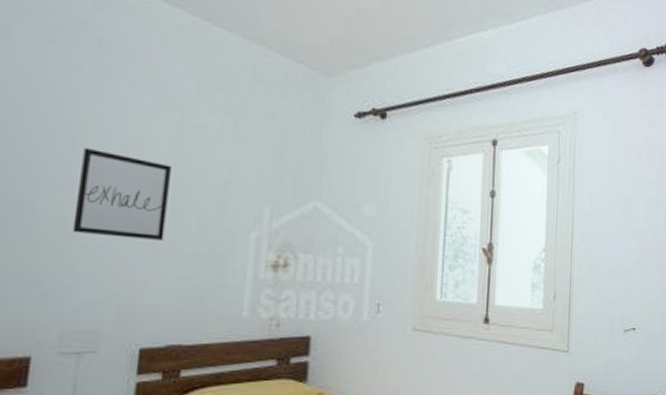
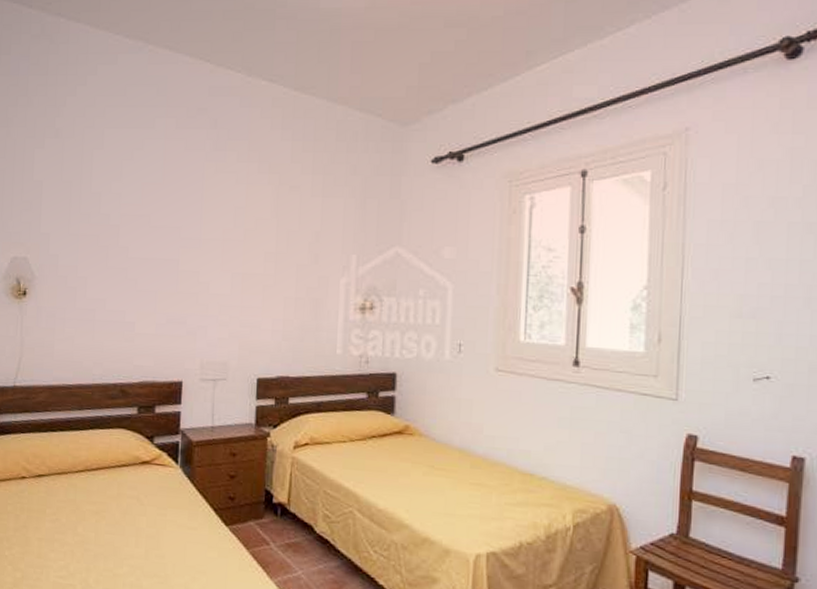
wall art: present [72,147,172,240] -> none [204,213,274,288]

